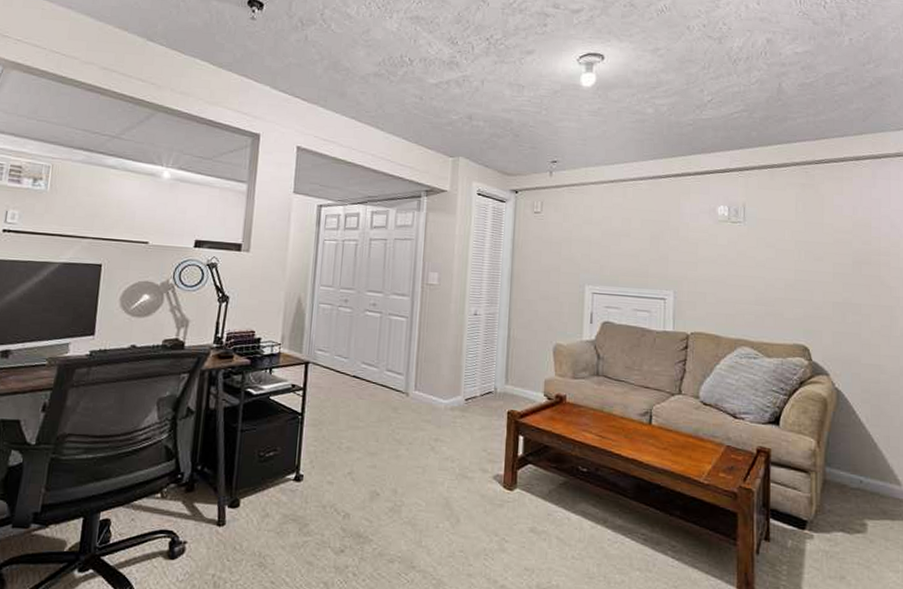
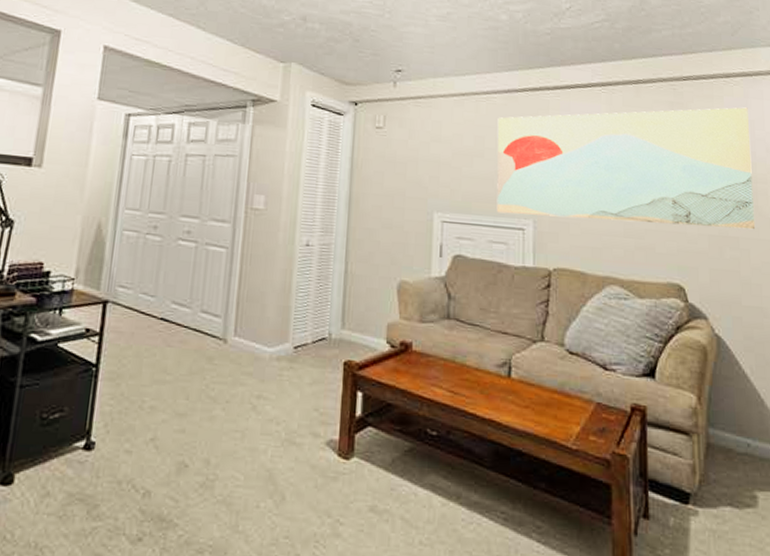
wall art: none [641,187,877,297] -> present [496,107,756,230]

